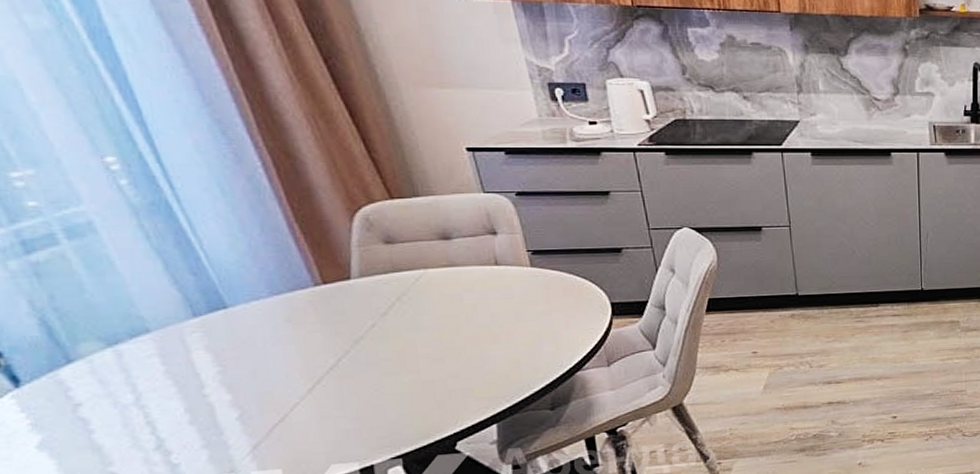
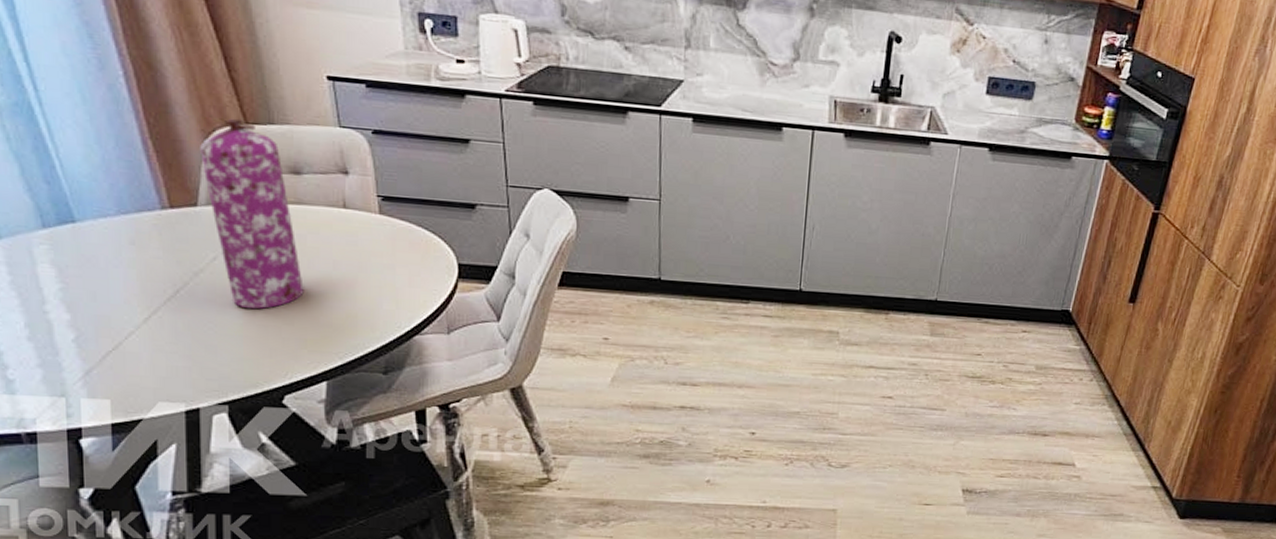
gas cylinder: none [347,195,466,368] -> present [200,118,304,309]

